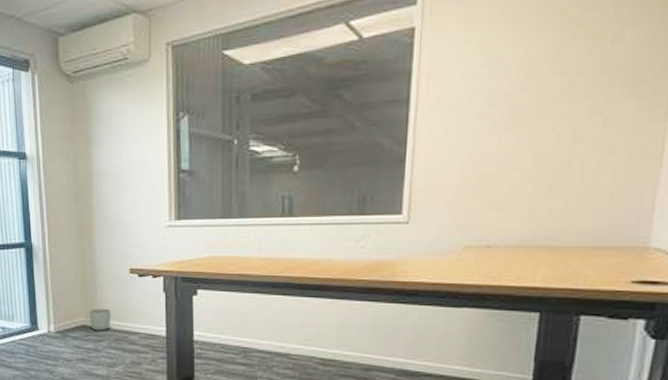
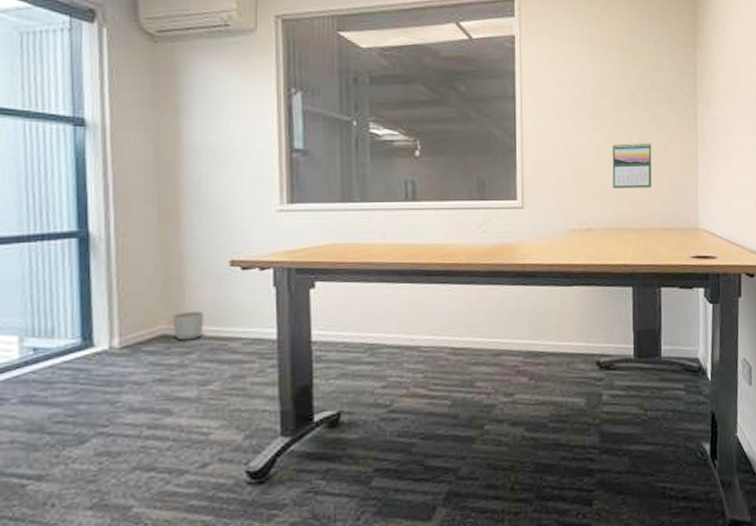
calendar: none [527,141,591,199] -> present [612,142,652,188]

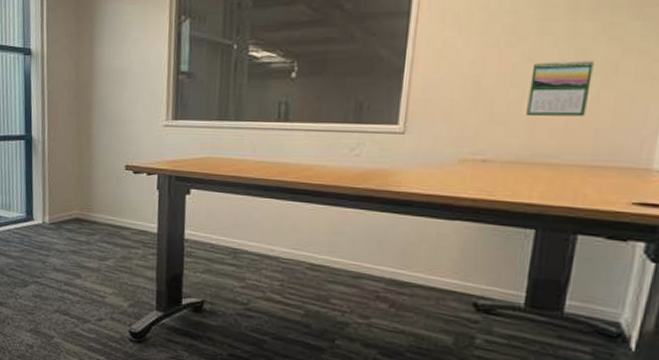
planter: present [173,310,203,341] -> none [83,202,105,225]

